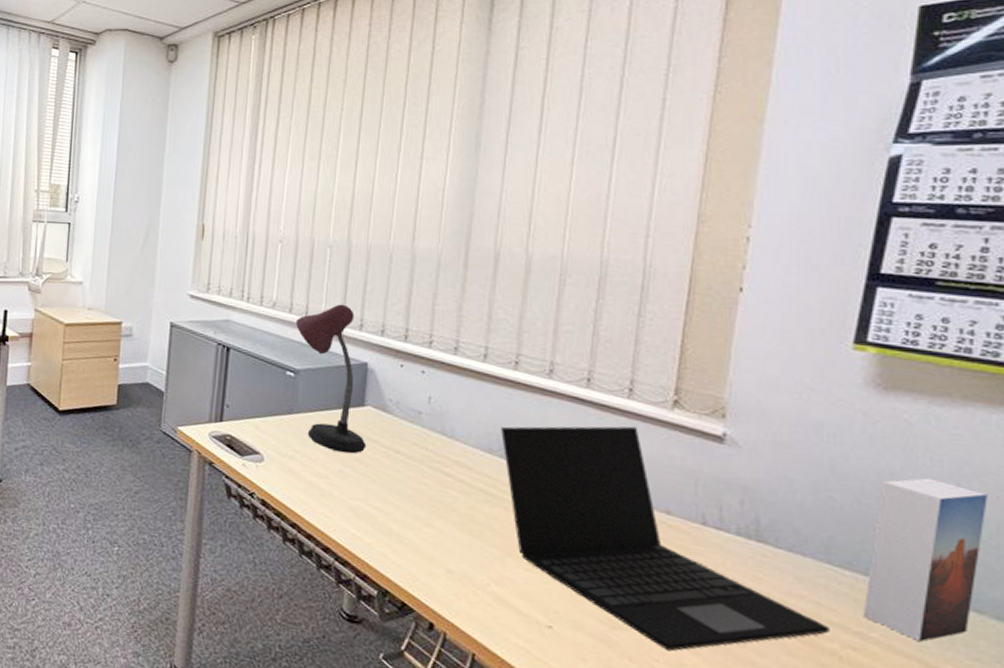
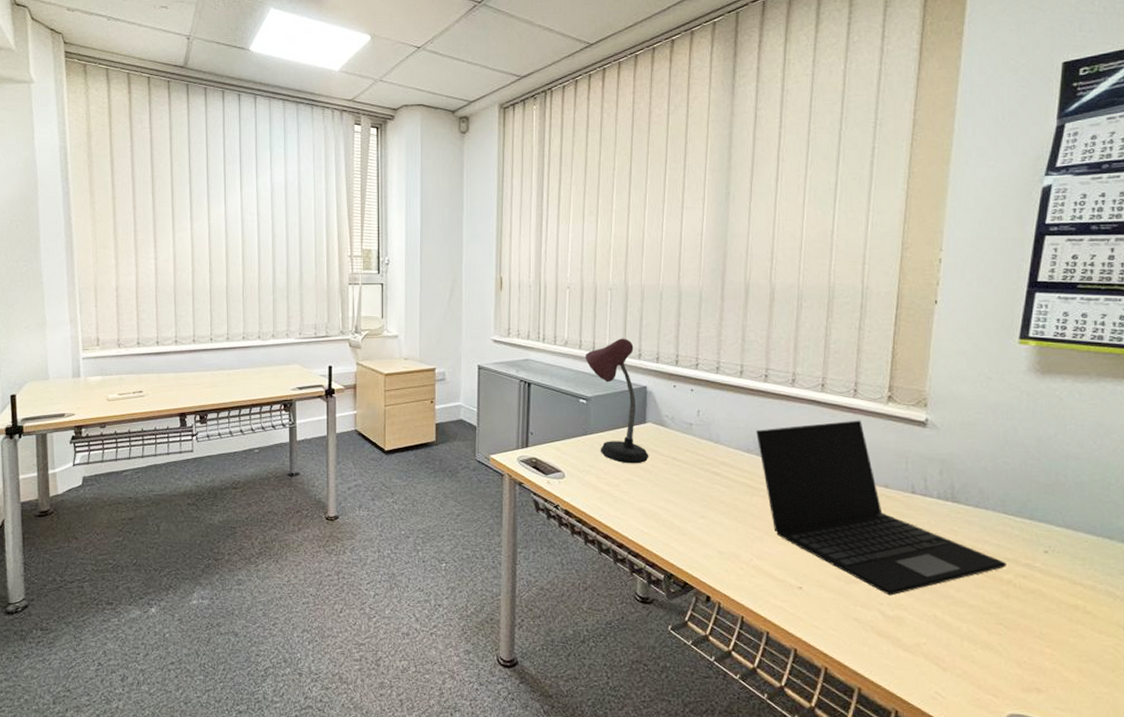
book: present [862,478,988,642] -> none [1029,440,1115,565]

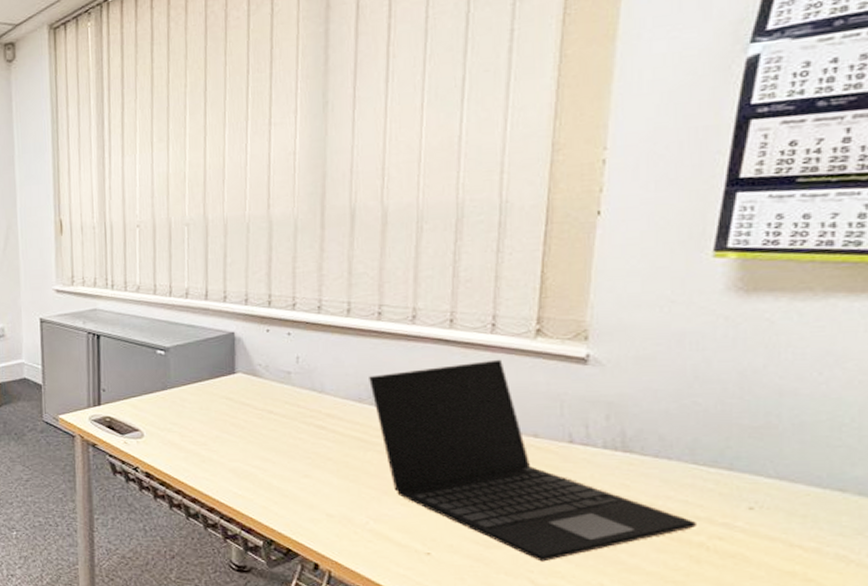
desk lamp: present [585,338,649,464] -> none [160,279,241,420]

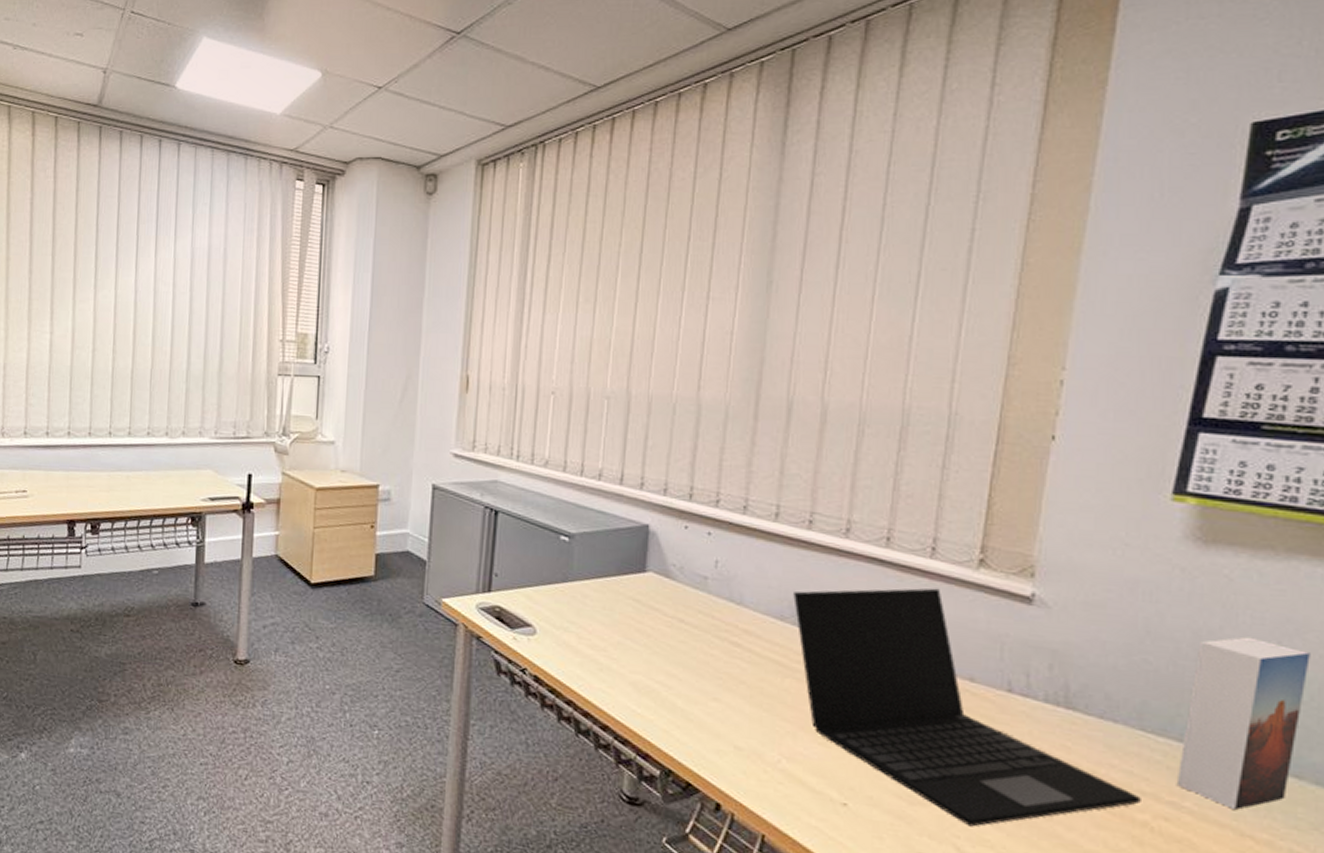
book: none [728,371,850,524] -> present [1176,636,1310,810]

